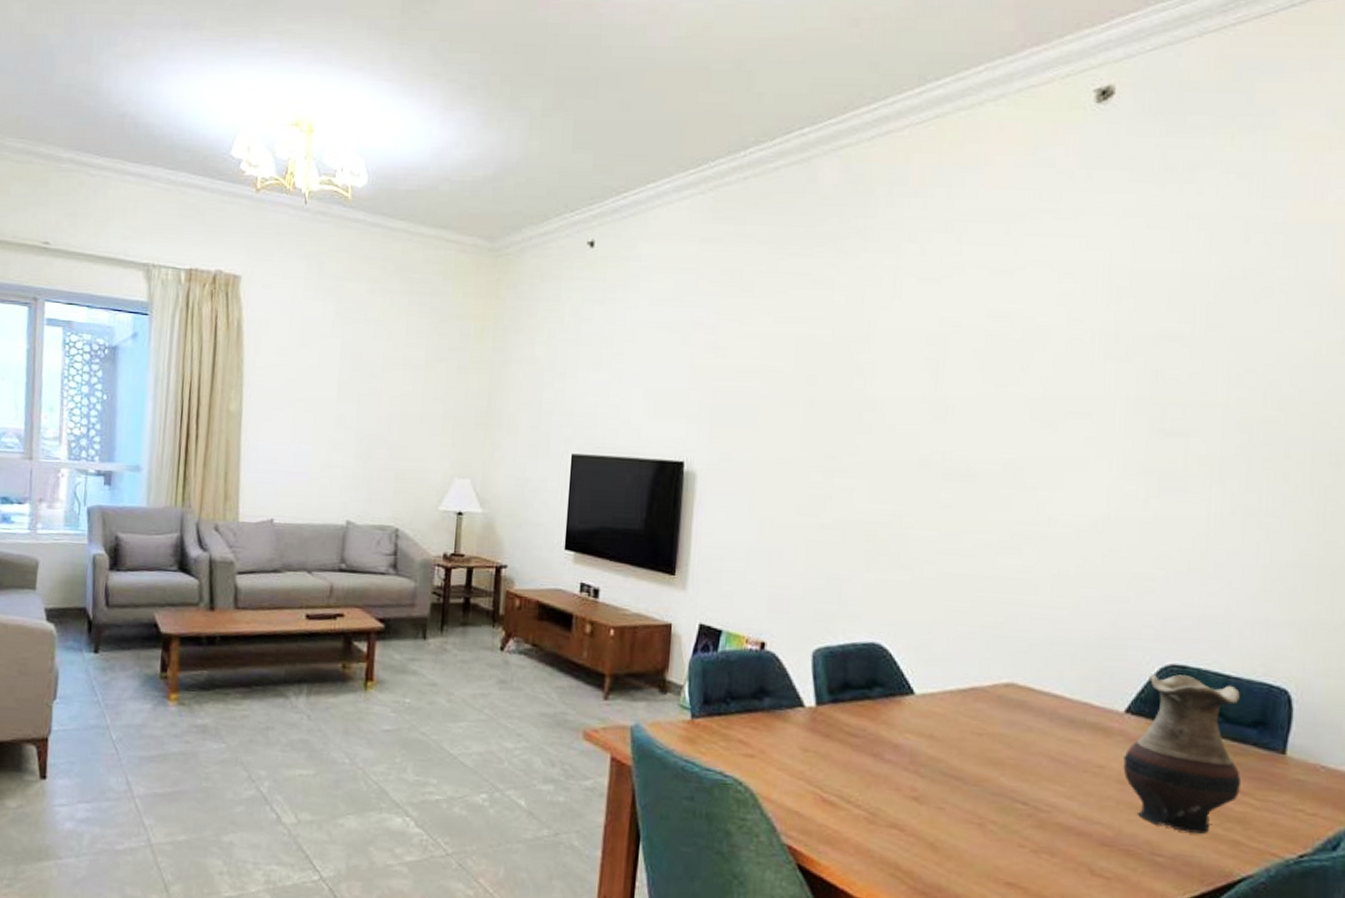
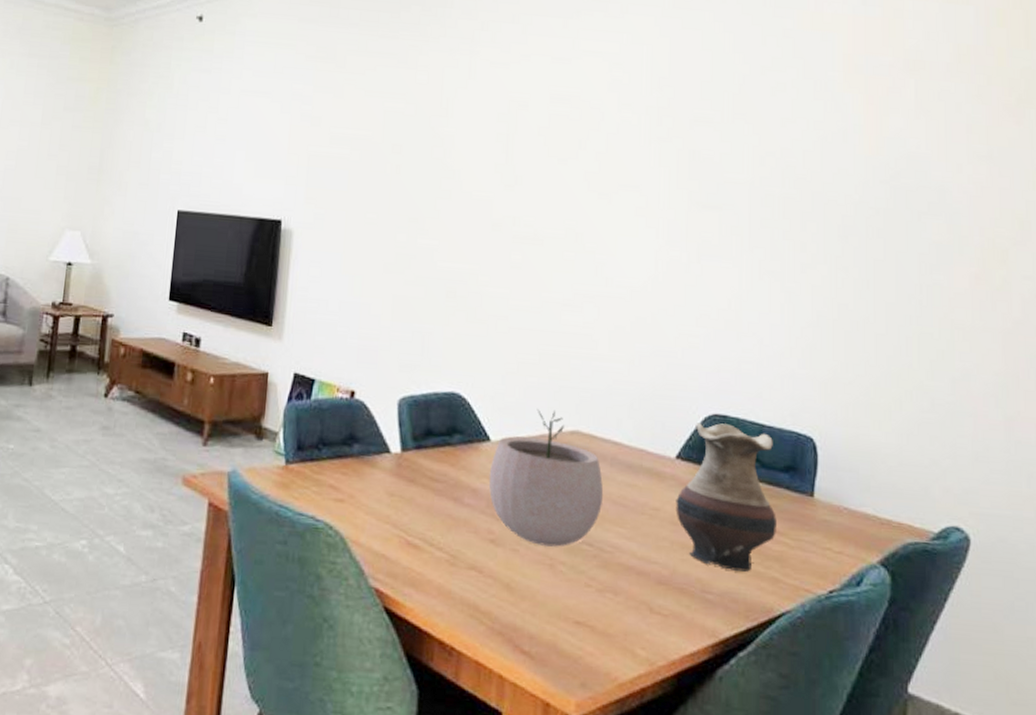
plant pot: none [912,660,1041,806] -> present [488,409,604,547]

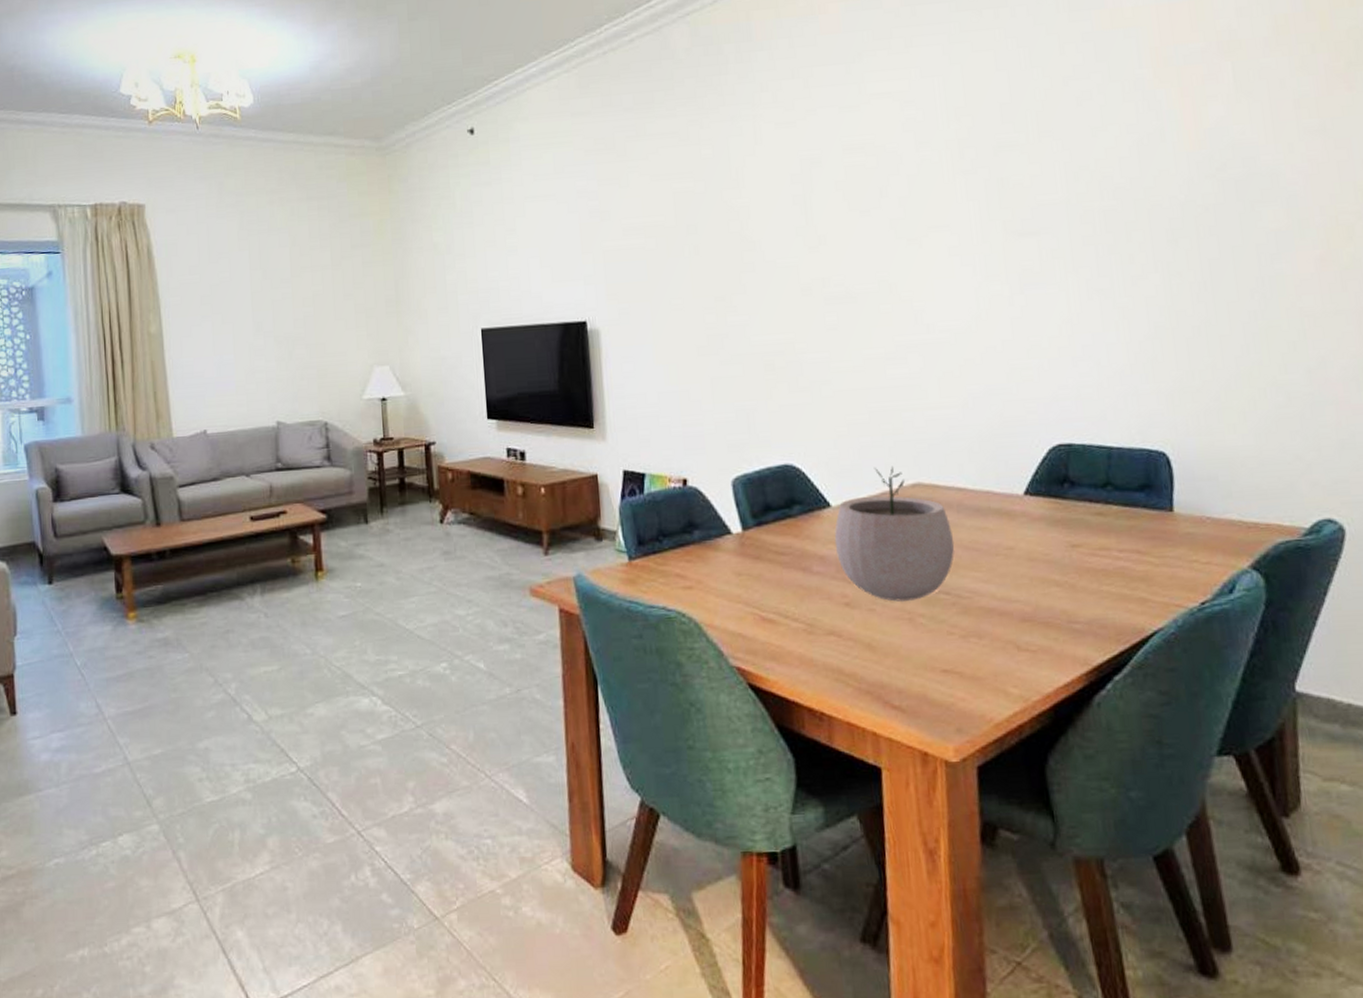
vase: present [675,422,776,572] -> none [1029,452,1139,597]

